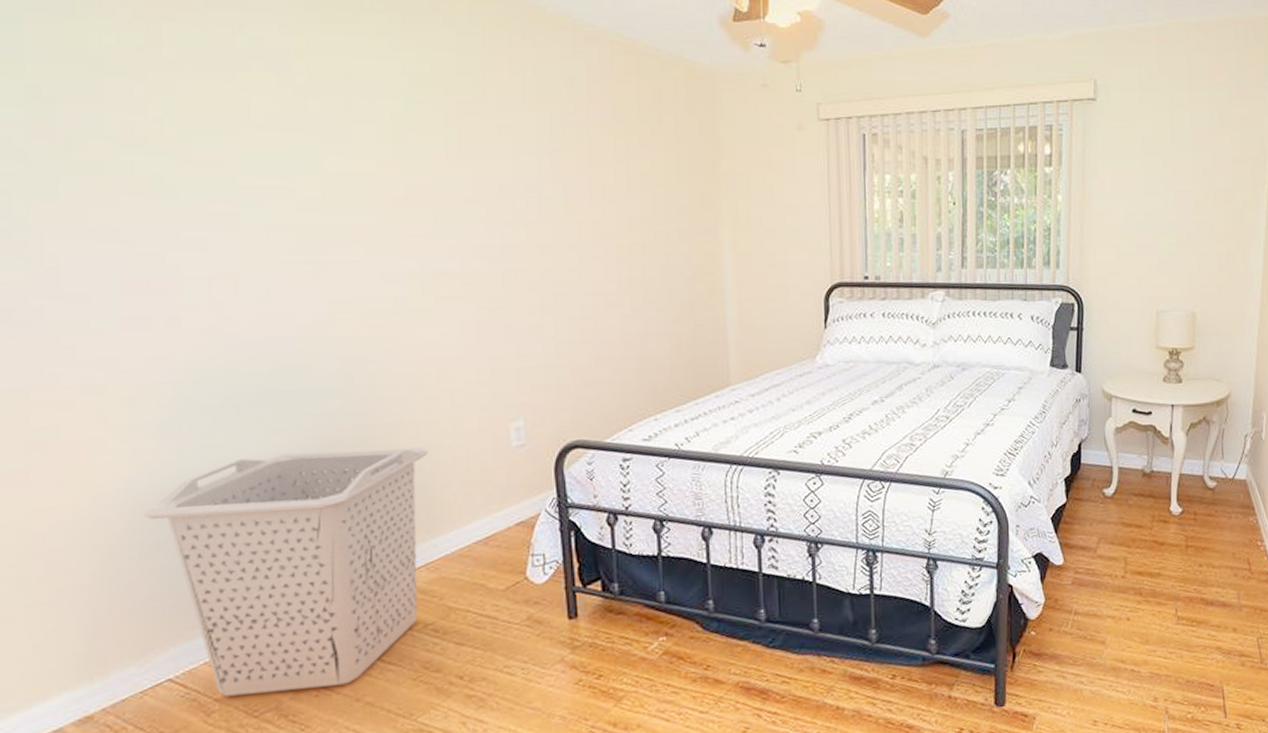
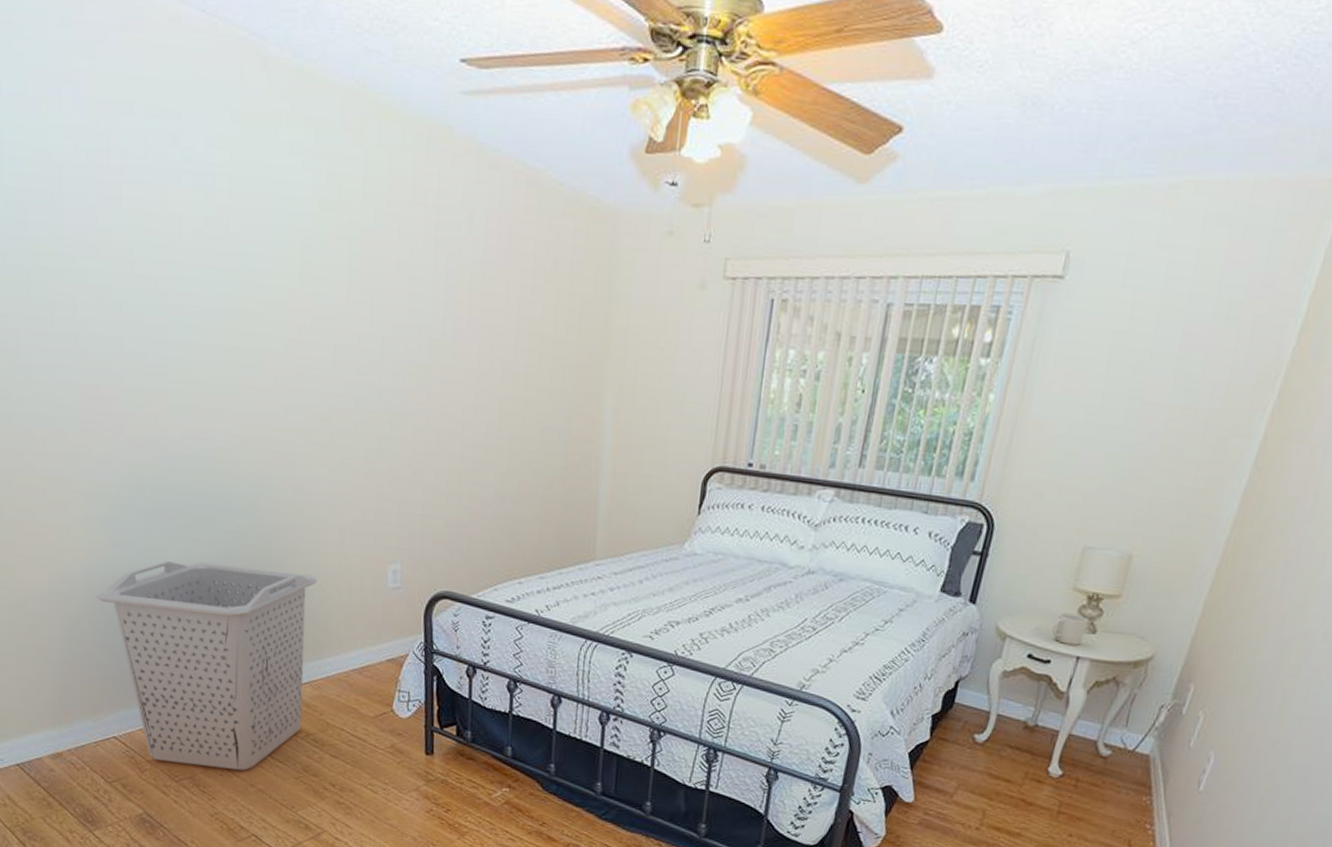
mug: none [1147,368,1174,396] -> present [1051,612,1089,646]

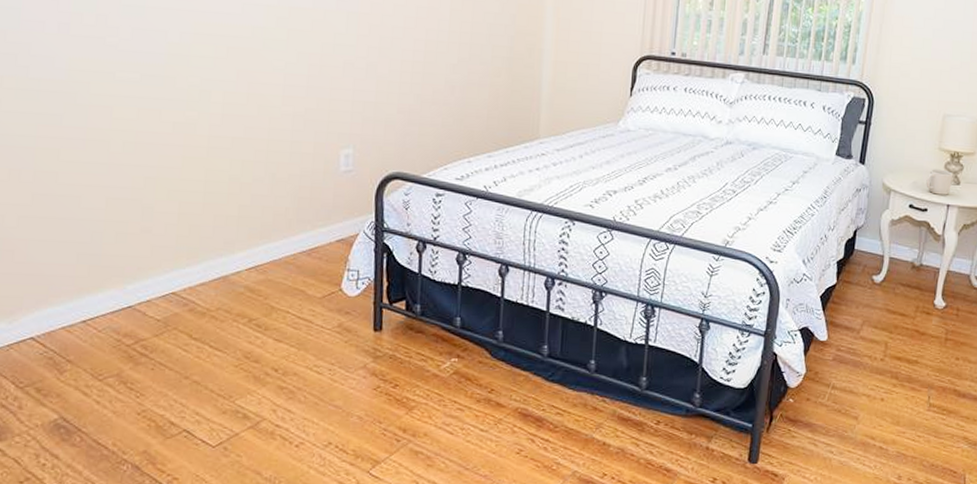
laundry basket: present [96,561,318,771] -> none [24,153,268,363]

